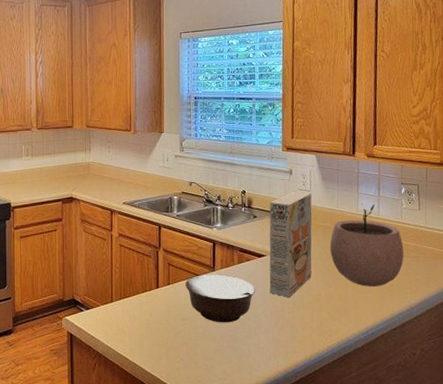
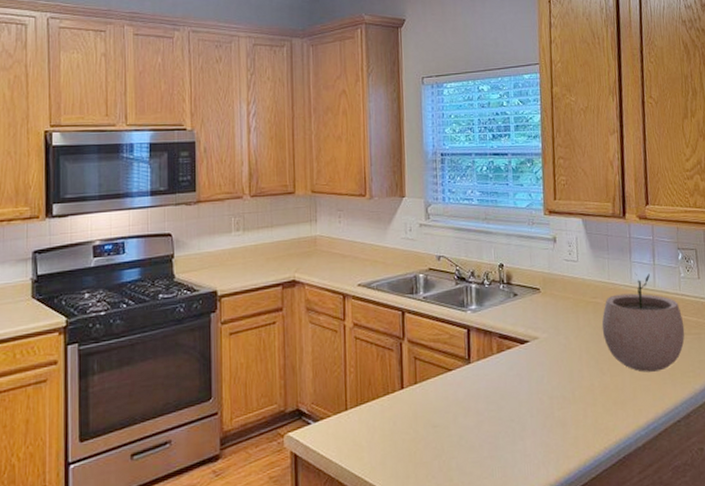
bowl: present [185,274,255,323] -> none [436,367,519,428]
cereal box: present [269,191,312,297] -> none [531,262,583,391]

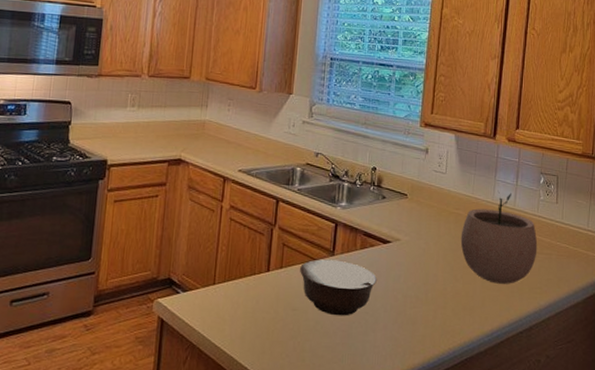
bowl: none [436,367,519,428] -> present [300,259,377,316]

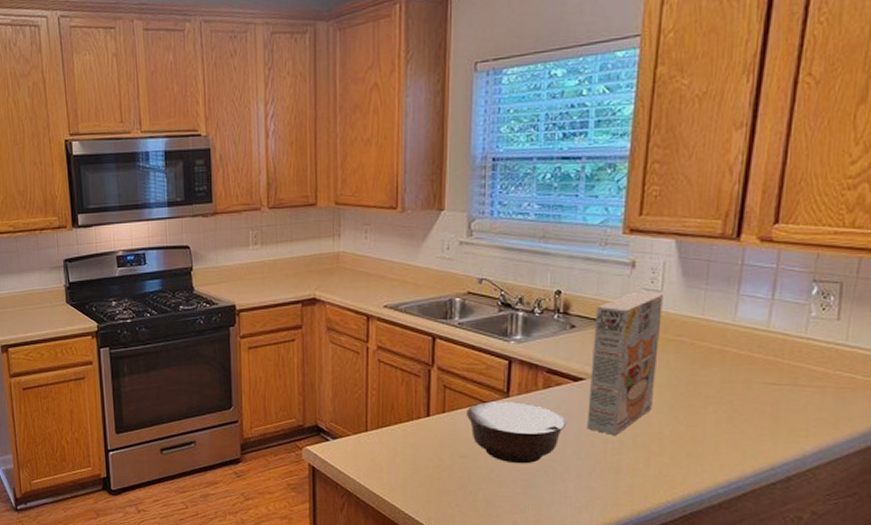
cereal box: none [392,172,446,290] -> present [587,291,663,435]
plant pot: present [460,191,538,284] -> none [683,309,804,426]

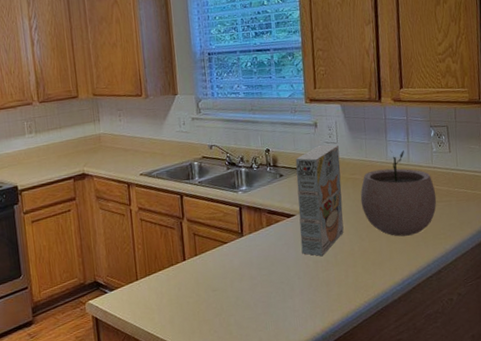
bowl: present [467,401,566,464] -> none [213,239,287,290]
plant pot: none [683,309,804,426] -> present [360,150,437,237]

